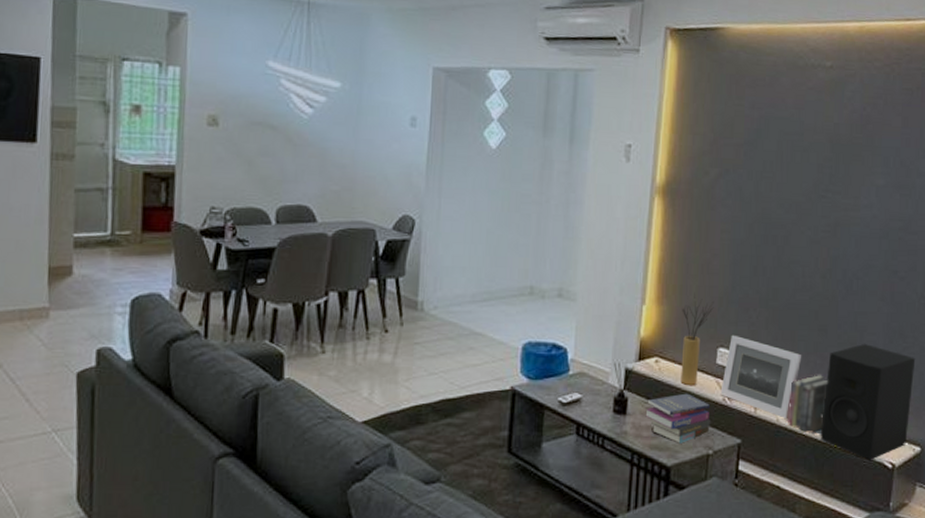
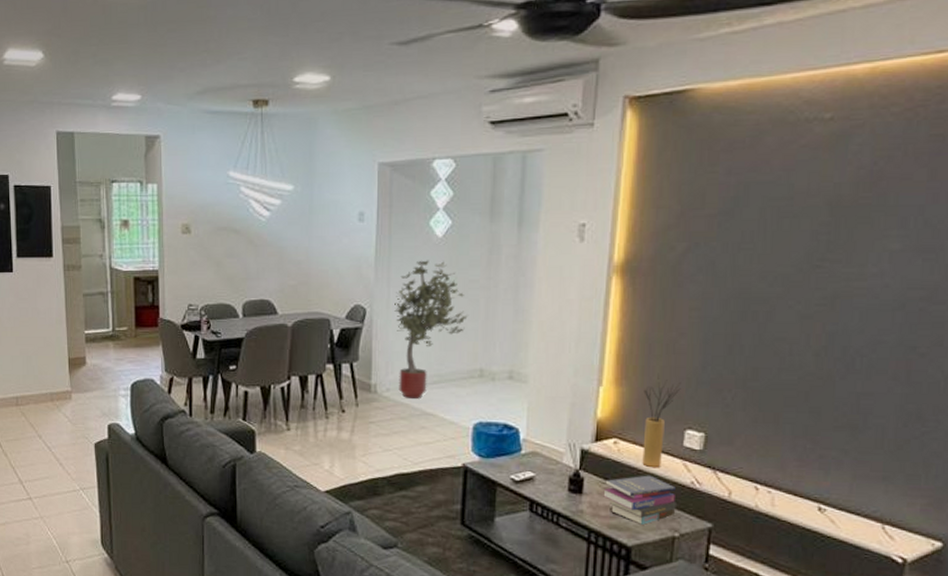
potted tree: none [445,171,520,317] -> present [394,260,468,398]
picture frame: present [720,334,802,420] -> none [688,416,788,506]
books: present [787,375,828,433] -> none [768,460,820,521]
speaker: present [820,344,916,460] -> none [809,428,939,553]

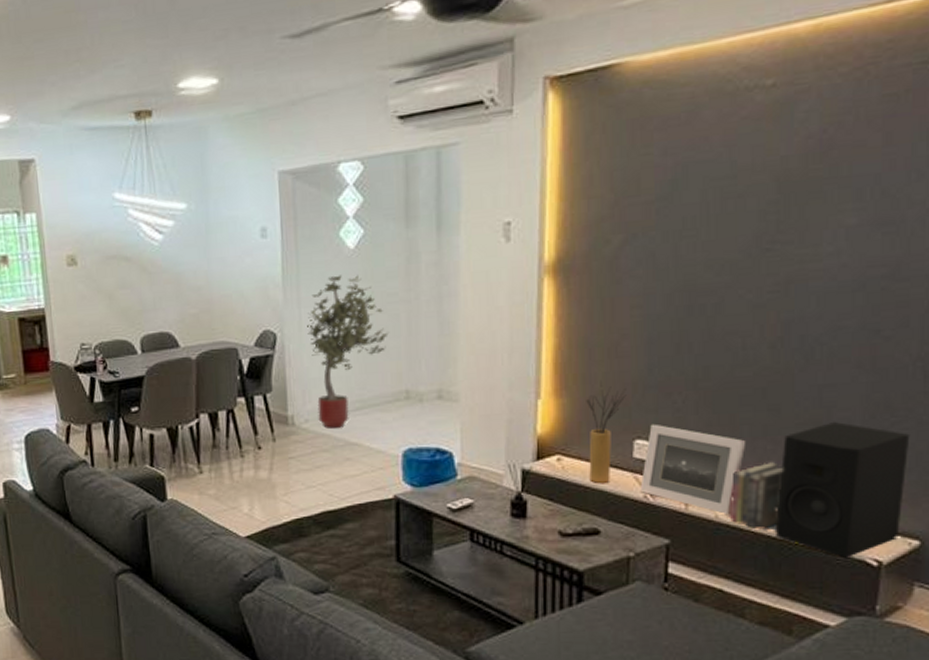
books: present [603,475,676,525] -> none [549,492,629,546]
picture frame: none [688,416,788,506] -> present [640,423,746,516]
books: none [768,460,820,521] -> present [728,462,783,530]
speaker: none [809,428,939,553] -> present [774,422,910,558]

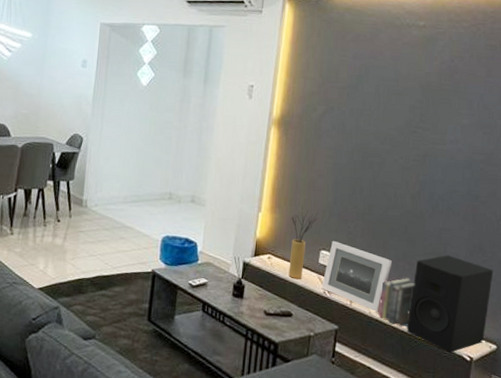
potted tree: present [307,275,389,428] -> none [105,102,163,214]

